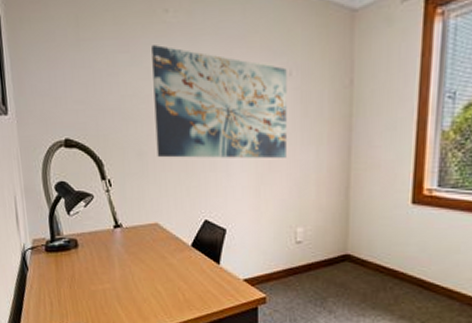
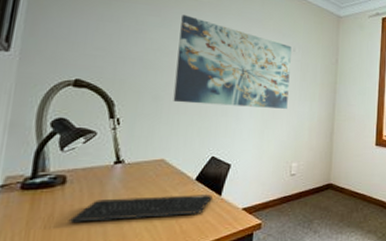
keyboard: none [87,262,211,285] -> present [68,195,213,223]

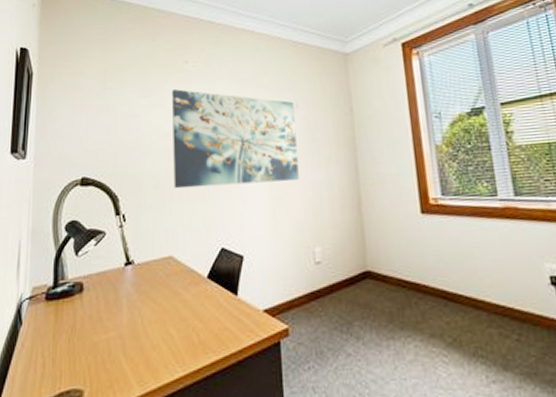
keyboard: present [68,195,213,223] -> none [89,295,228,335]

